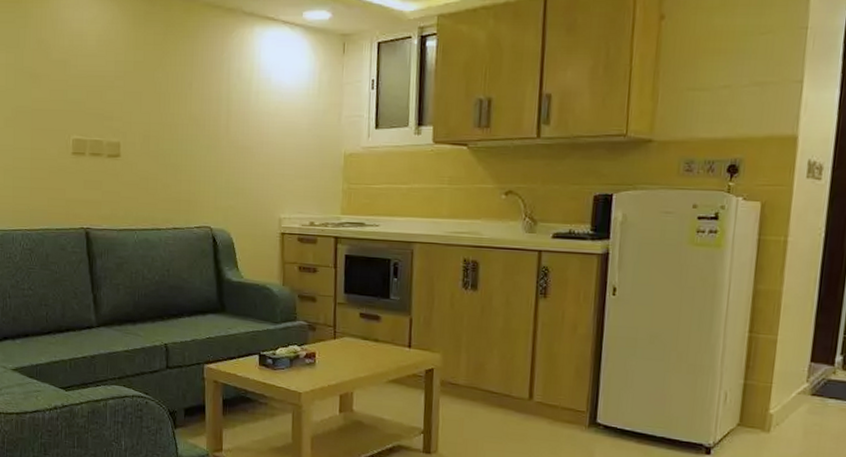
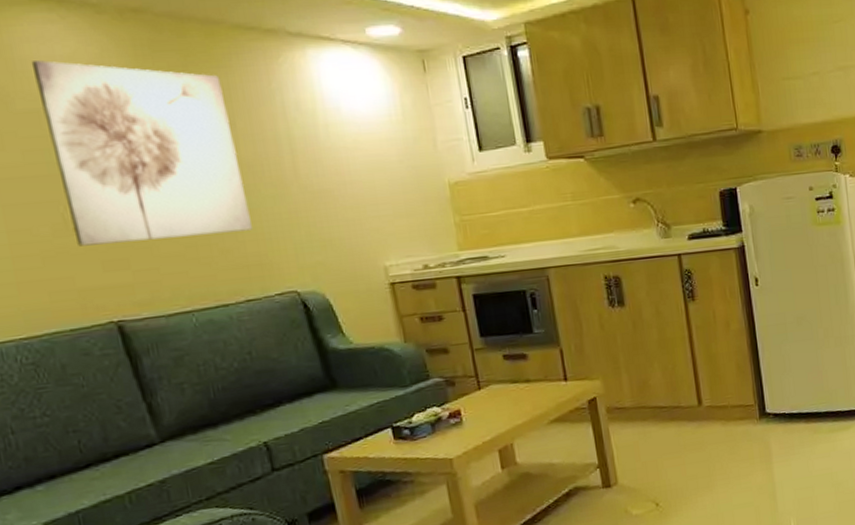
wall art: none [67,23,189,172] -> present [31,60,252,247]

